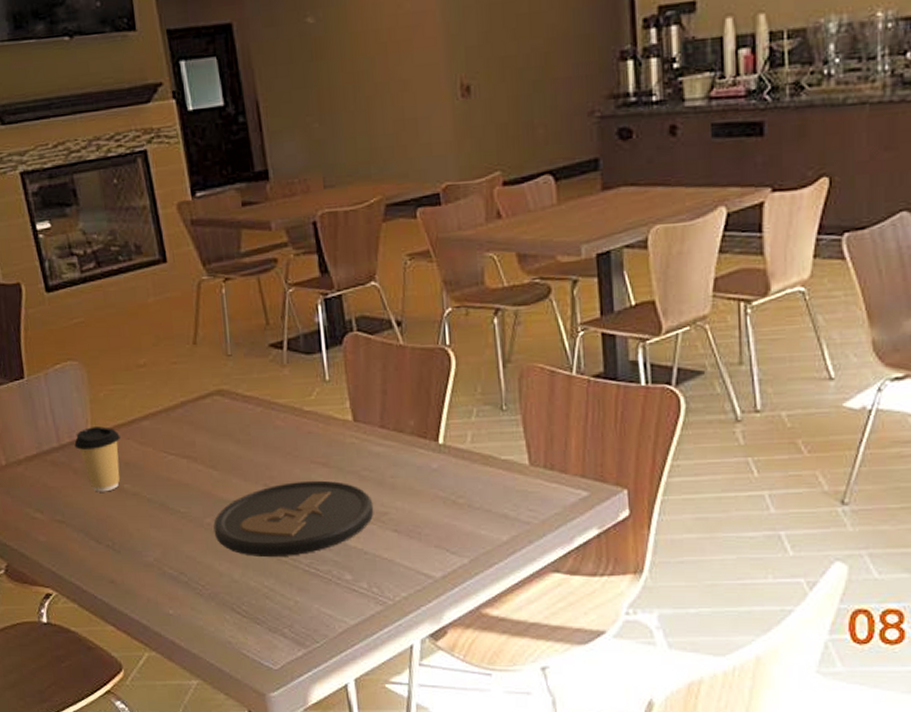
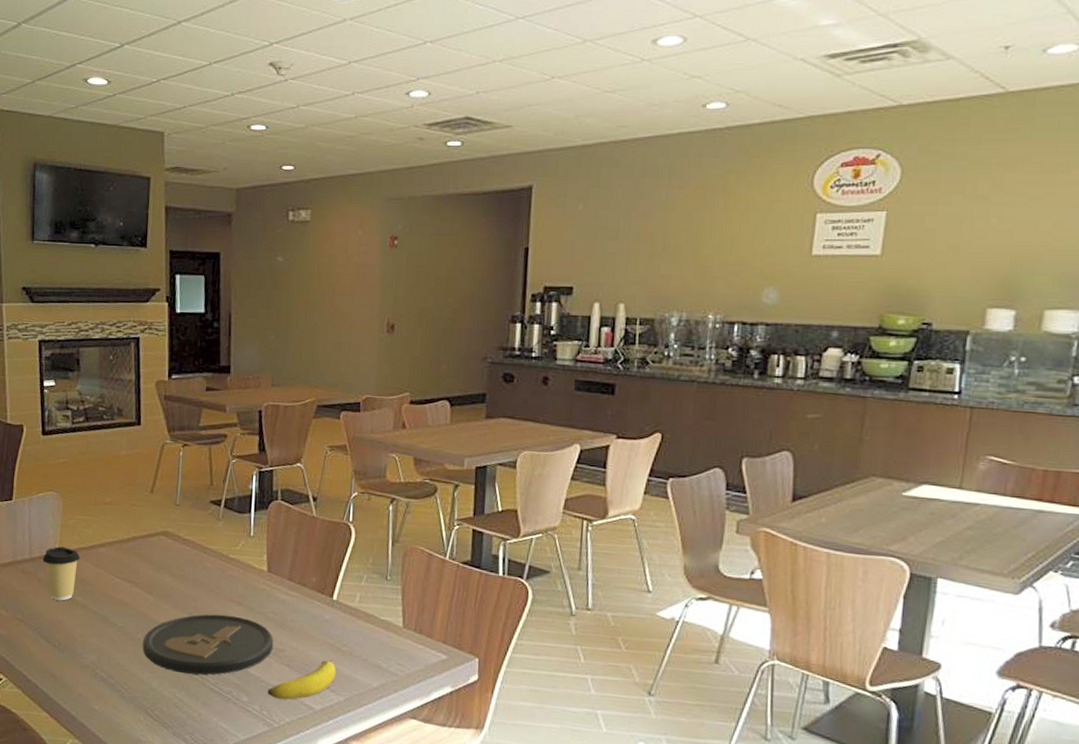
banana: none [375,517,456,571] -> present [268,660,337,700]

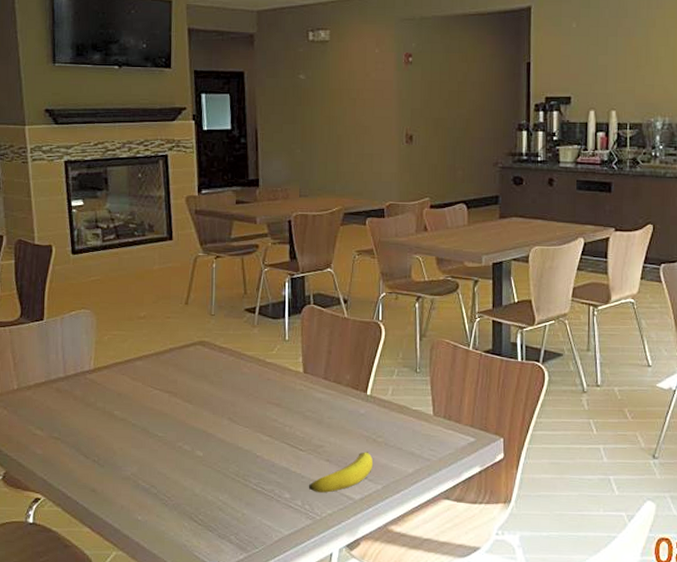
coffee cup: present [42,546,80,601] -> none [78,363,117,416]
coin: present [142,614,274,675] -> none [183,417,313,477]

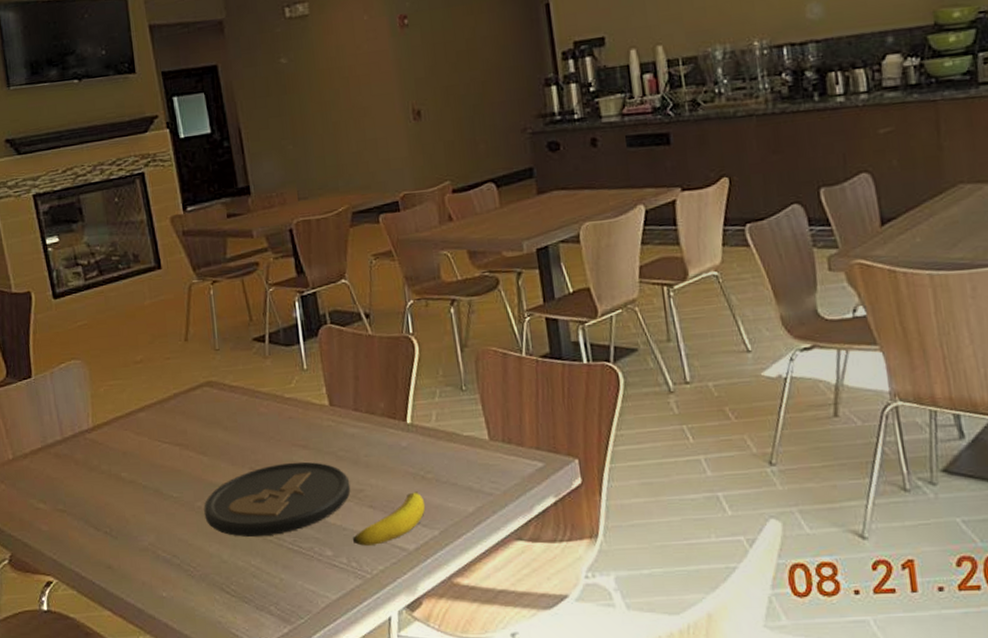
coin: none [183,417,313,477] -> present [204,461,351,537]

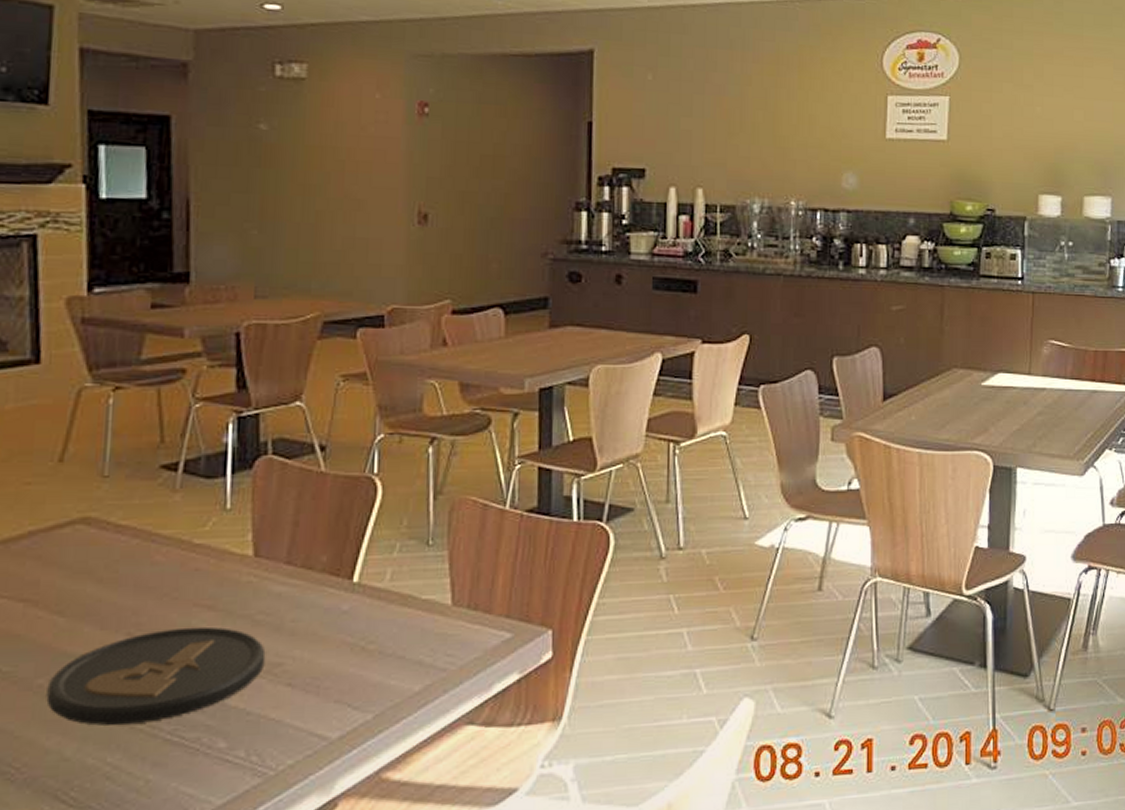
banana: present [353,491,426,546] -> none [258,666,361,735]

